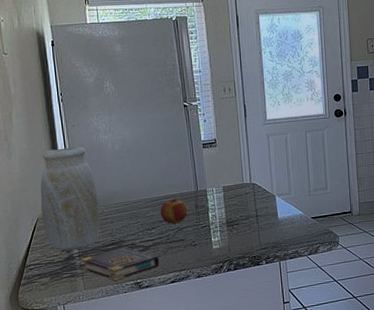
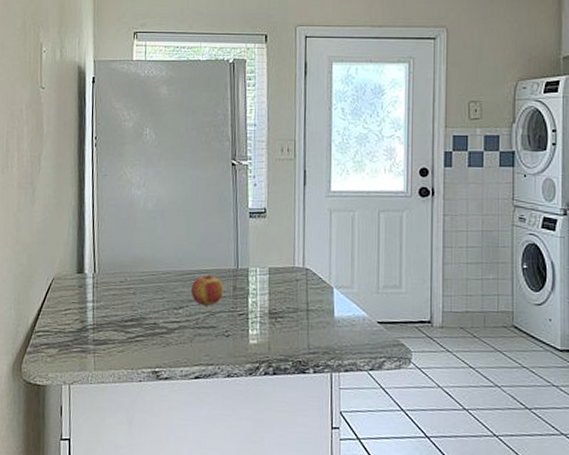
vase: present [40,147,101,251] -> none [58,199,123,322]
book: present [80,247,160,282] -> none [94,325,184,366]

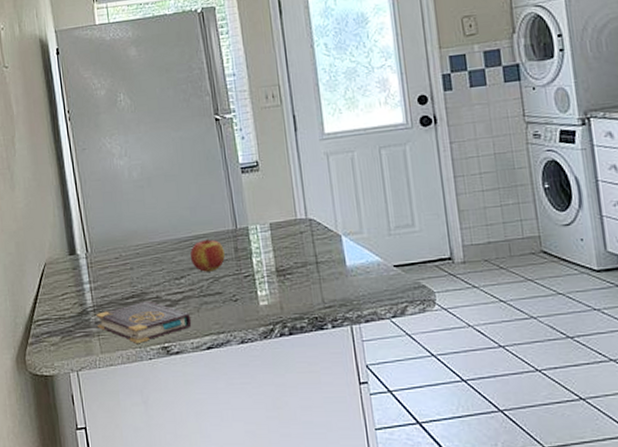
book: none [94,325,184,366] -> present [95,300,192,345]

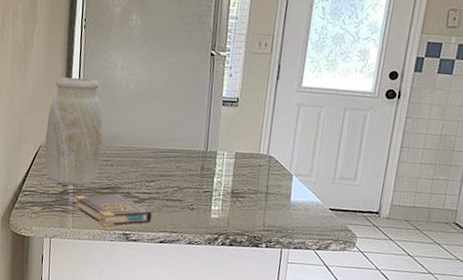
vase: none [47,175,118,304] -> present [44,77,103,187]
apple: present [190,238,226,272] -> none [162,153,193,182]

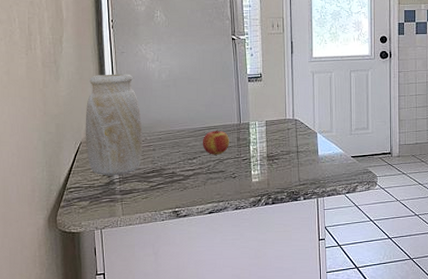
book: present [74,194,153,227] -> none [120,175,199,209]
apple: none [162,153,193,182] -> present [202,129,230,155]

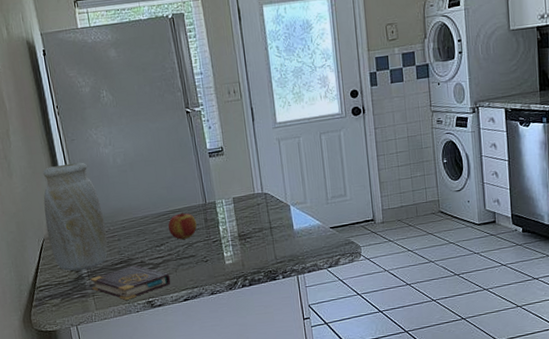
book: none [120,175,199,209] -> present [90,265,171,301]

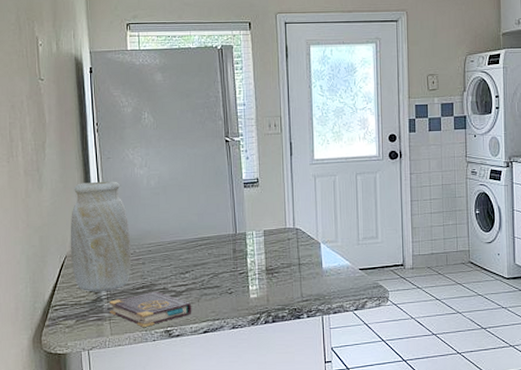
apple: present [168,212,197,240] -> none [195,240,225,269]

